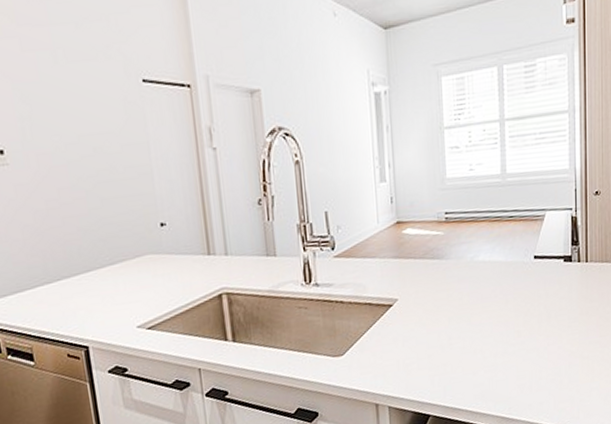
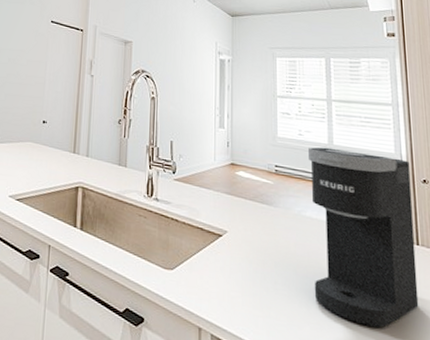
coffee maker: none [480,173,585,355] -> present [308,147,419,328]

